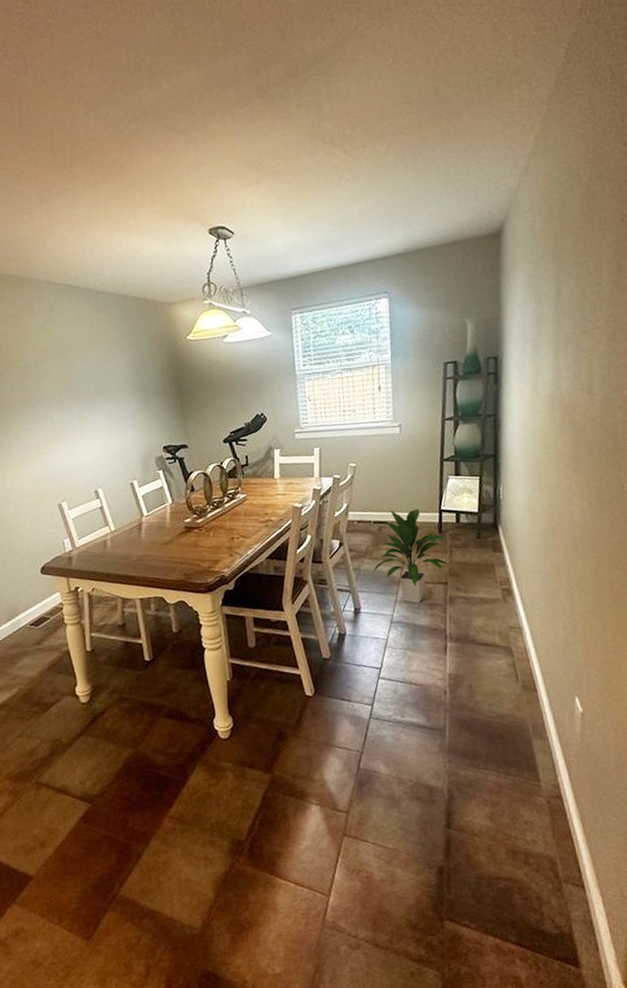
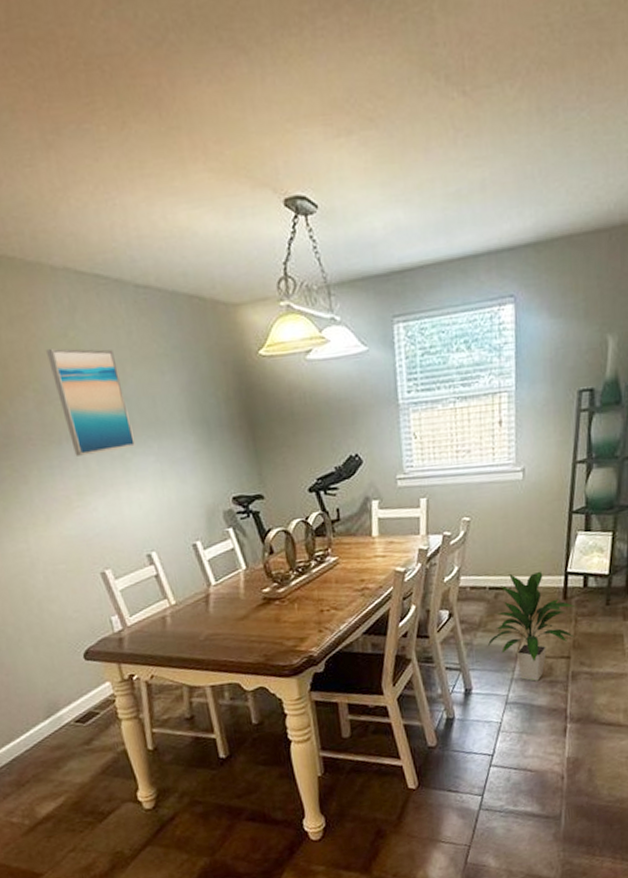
wall art: none [30,337,91,415] -> present [46,348,137,456]

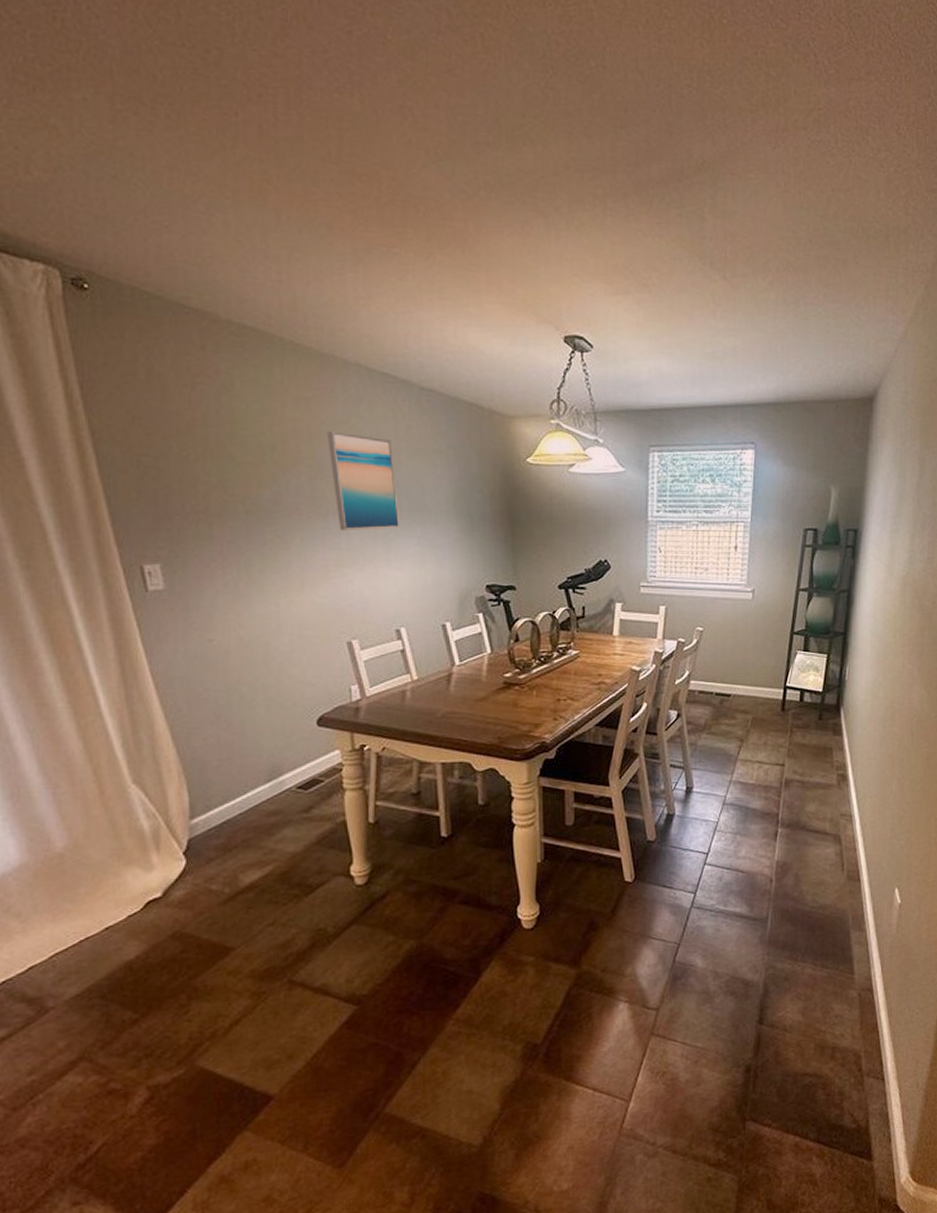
indoor plant: present [488,571,576,682] -> none [711,682,792,785]

